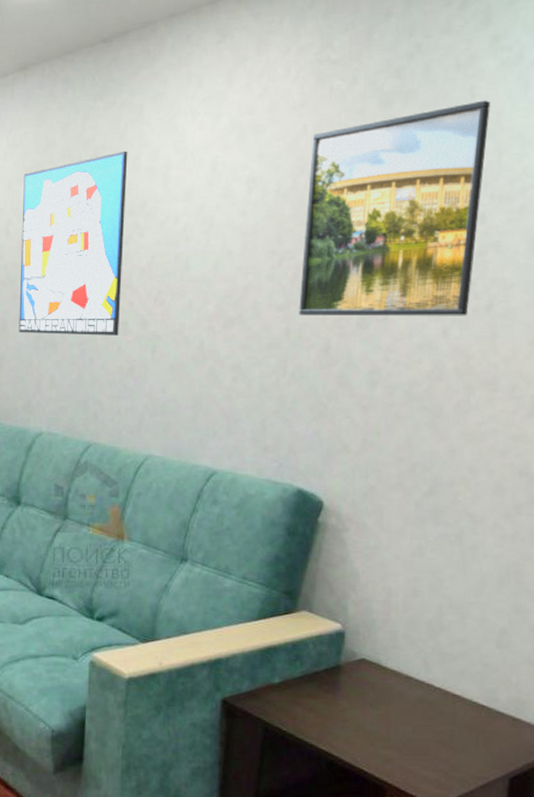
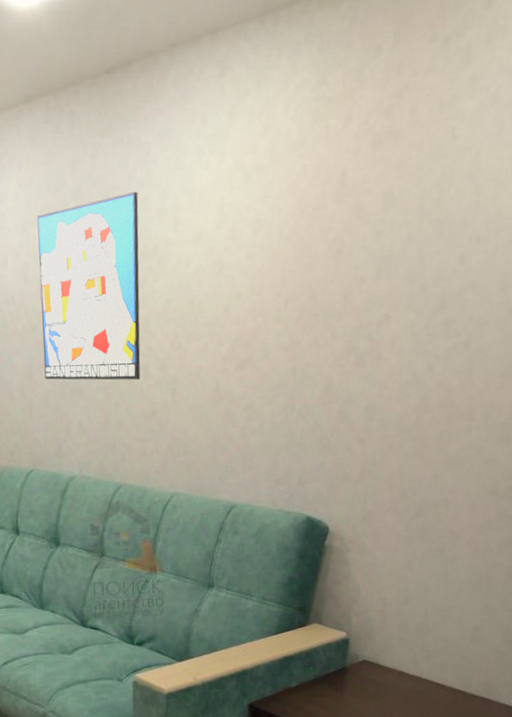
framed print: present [299,100,490,317] -> none [303,142,469,356]

